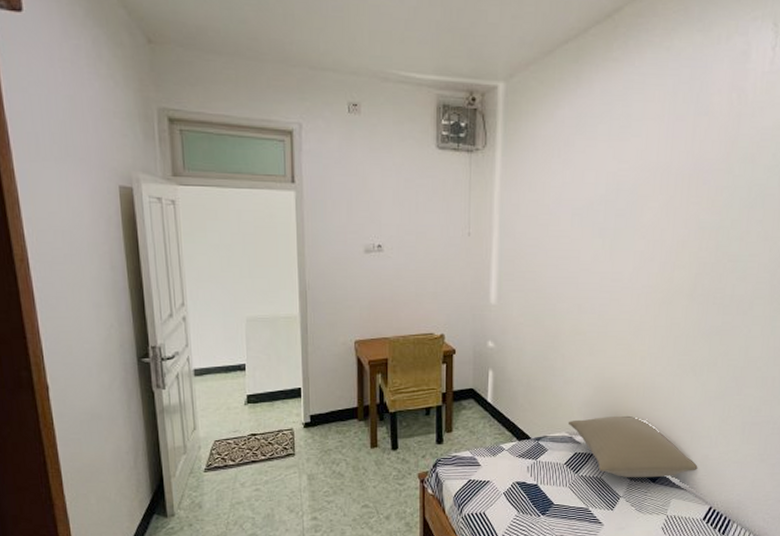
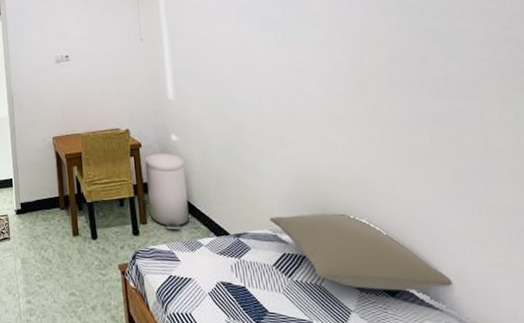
pedal bin: none [456,360,498,437] -> present [144,153,190,230]

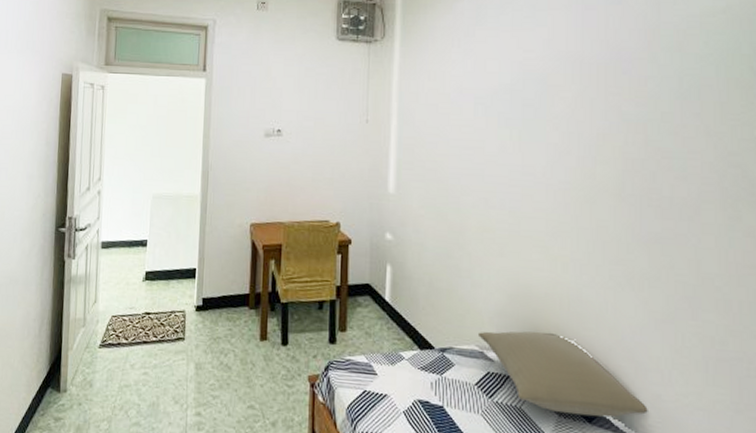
pedal bin: present [144,153,190,230] -> none [351,252,397,340]

